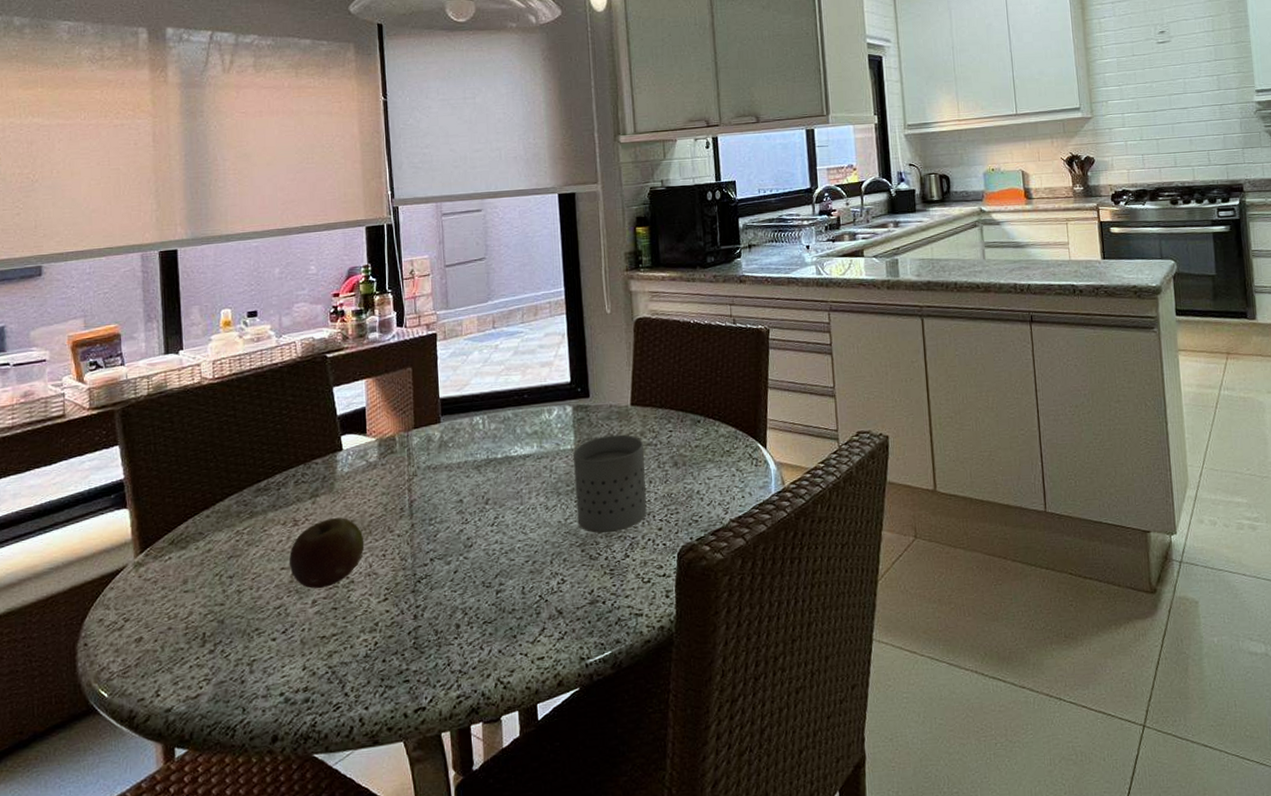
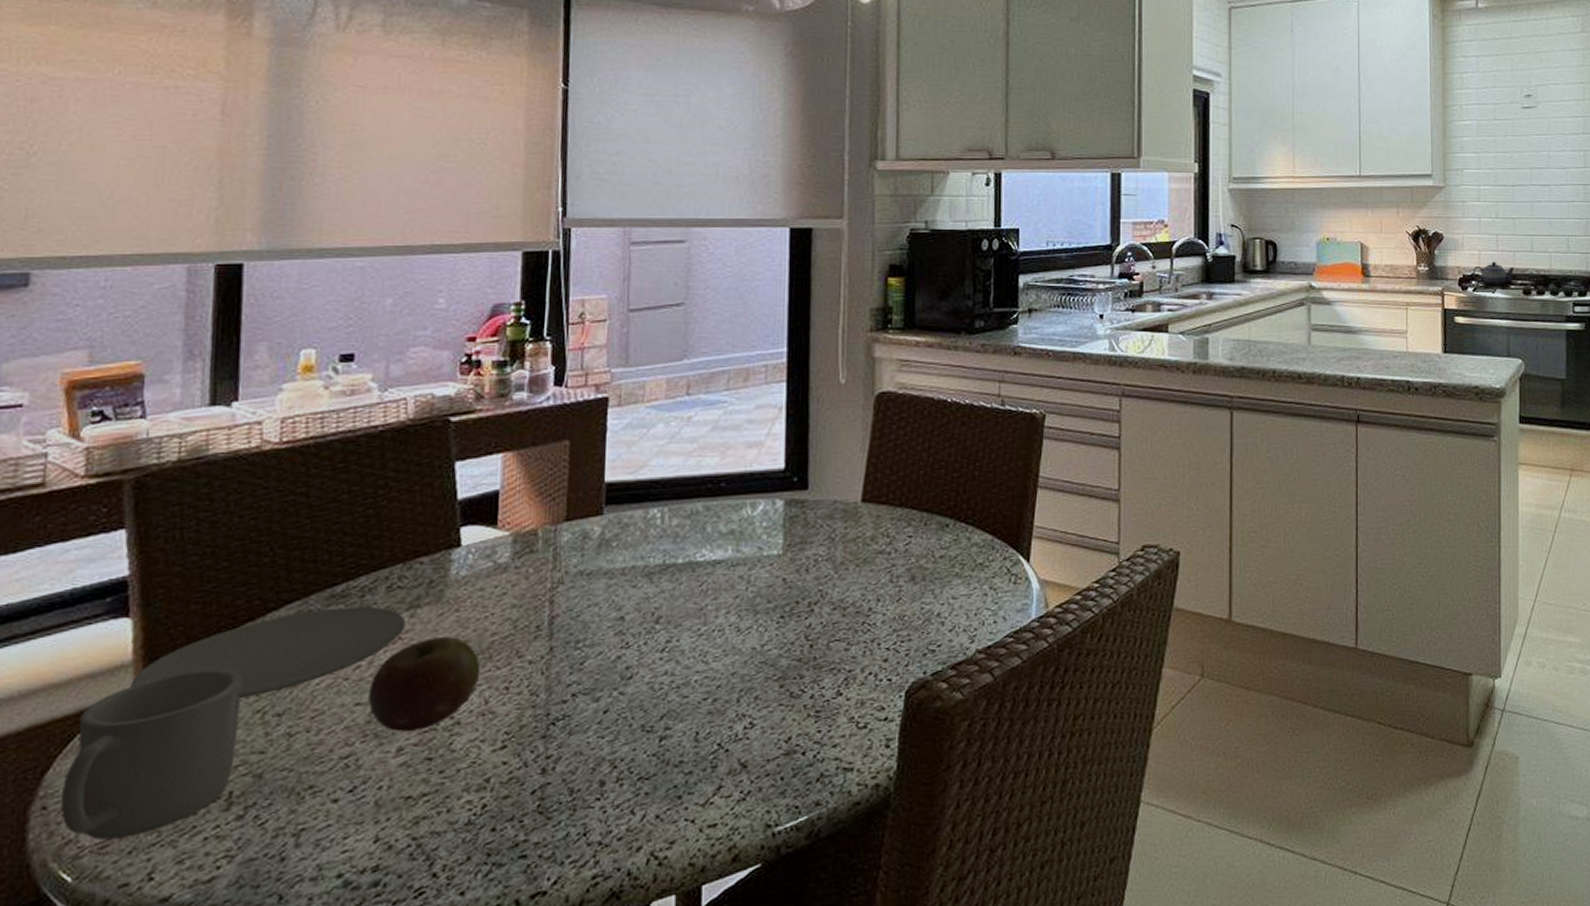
mug: none [95,543,205,667] -> present [60,668,242,840]
plate: none [132,496,310,566] -> present [131,606,406,699]
mug: present [573,434,647,534] -> none [778,538,874,665]
teapot: none [1123,178,1161,201] -> present [1472,261,1515,288]

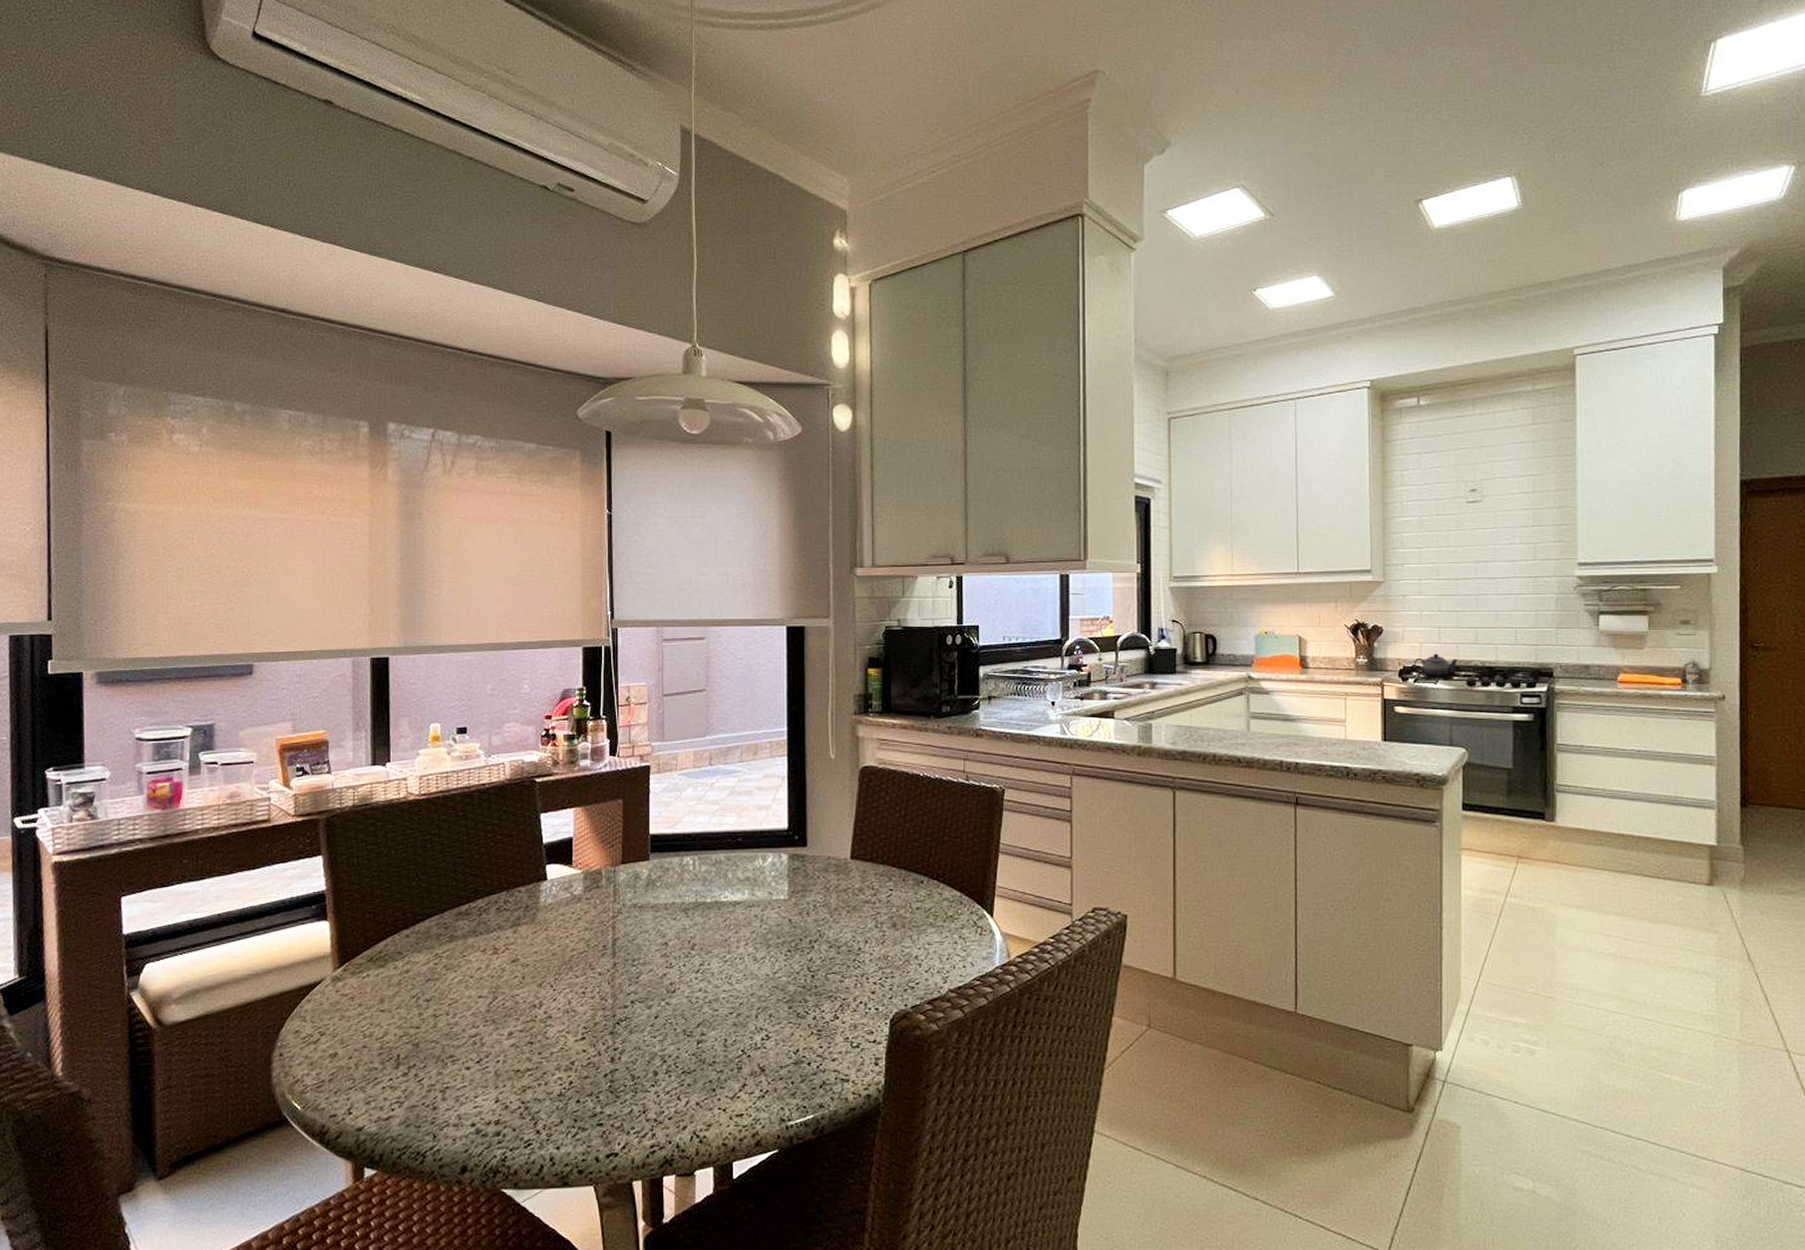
mug: present [60,668,242,840] -> none [290,962,402,1081]
plate: present [131,606,406,699] -> none [331,922,511,987]
fruit: present [369,637,481,732] -> none [488,950,564,1020]

